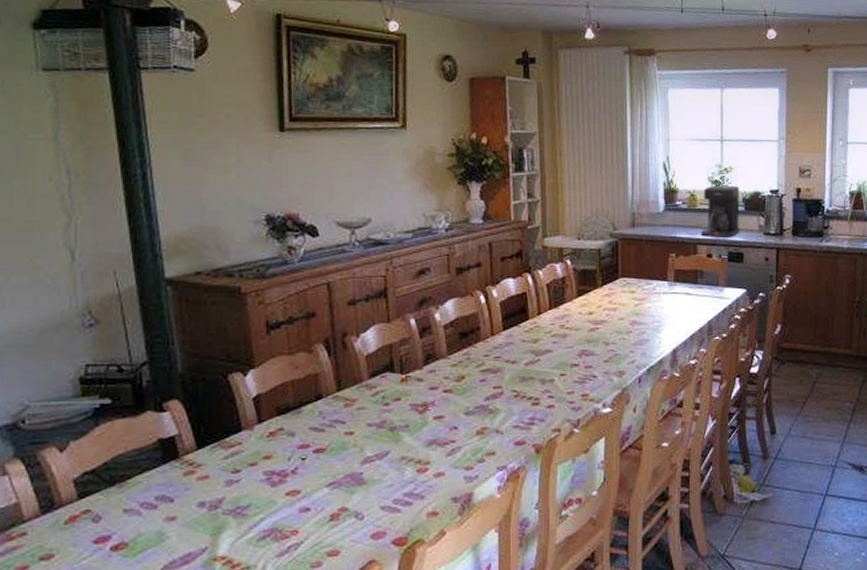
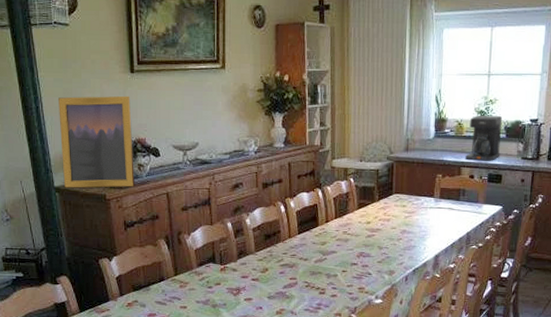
picture frame: none [175,159,282,280] -> present [58,95,134,189]

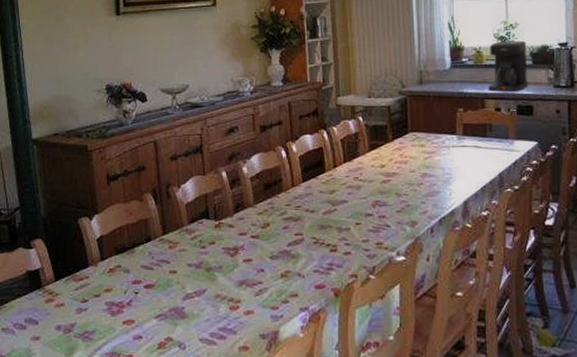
picture frame: present [58,95,134,189] -> none [40,39,119,140]

